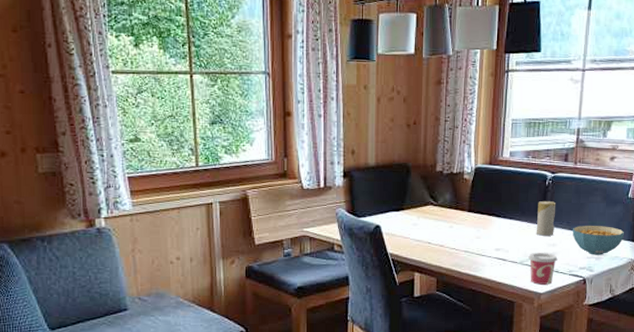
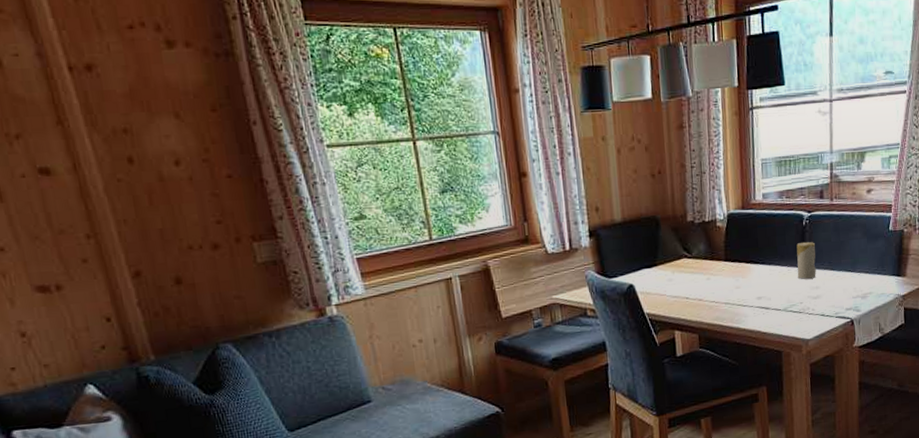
cup: present [528,252,558,285] -> none [792,296,823,331]
cereal bowl: present [573,226,625,255] -> none [835,262,889,294]

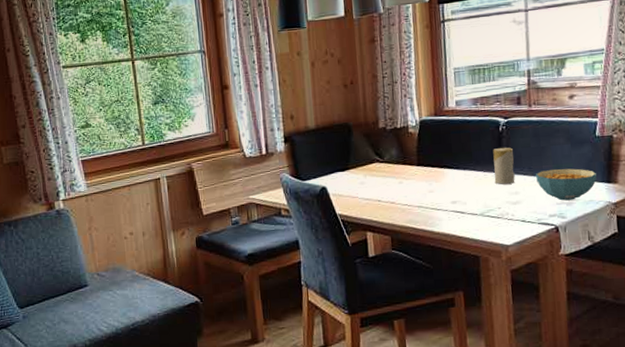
cereal bowl: none [835,262,889,294] -> present [536,168,597,201]

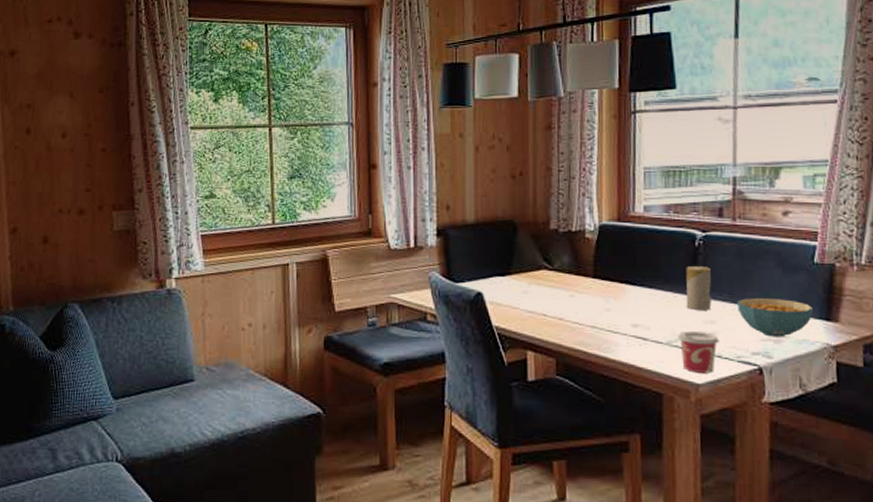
cup: none [489,201,523,236] -> present [678,330,719,373]

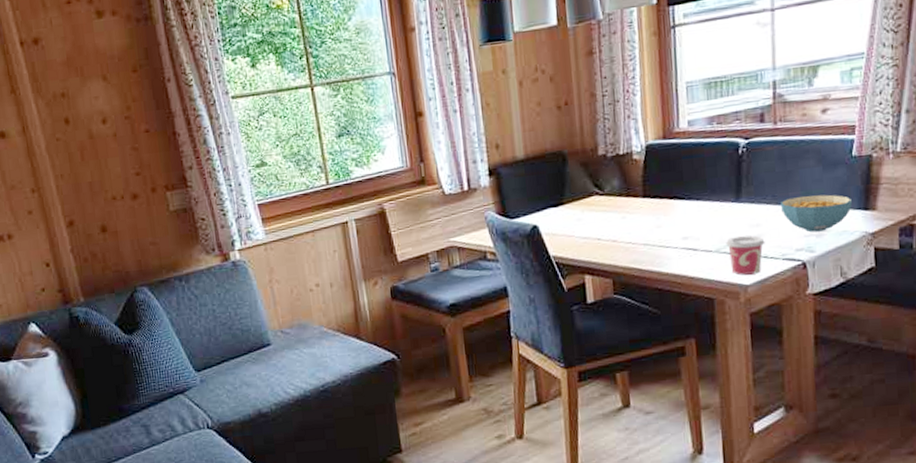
candle: present [685,266,712,310] -> none [731,173,757,216]

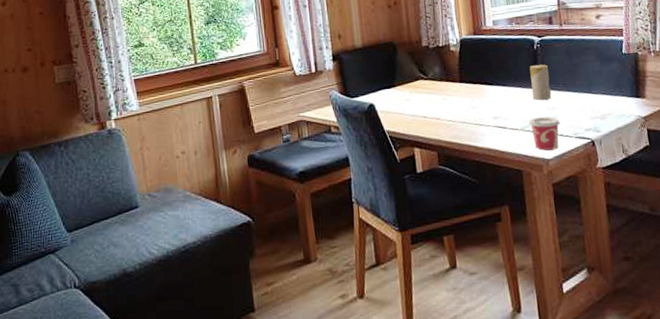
candle: none [731,173,757,216] -> present [529,65,552,100]
cereal bowl: present [781,194,853,232] -> none [570,84,627,115]

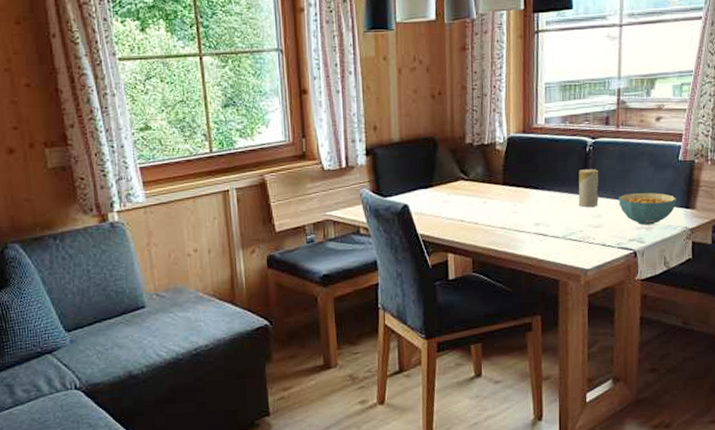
cup: present [529,116,560,151] -> none [571,224,604,260]
cereal bowl: none [570,84,627,115] -> present [619,193,677,225]

